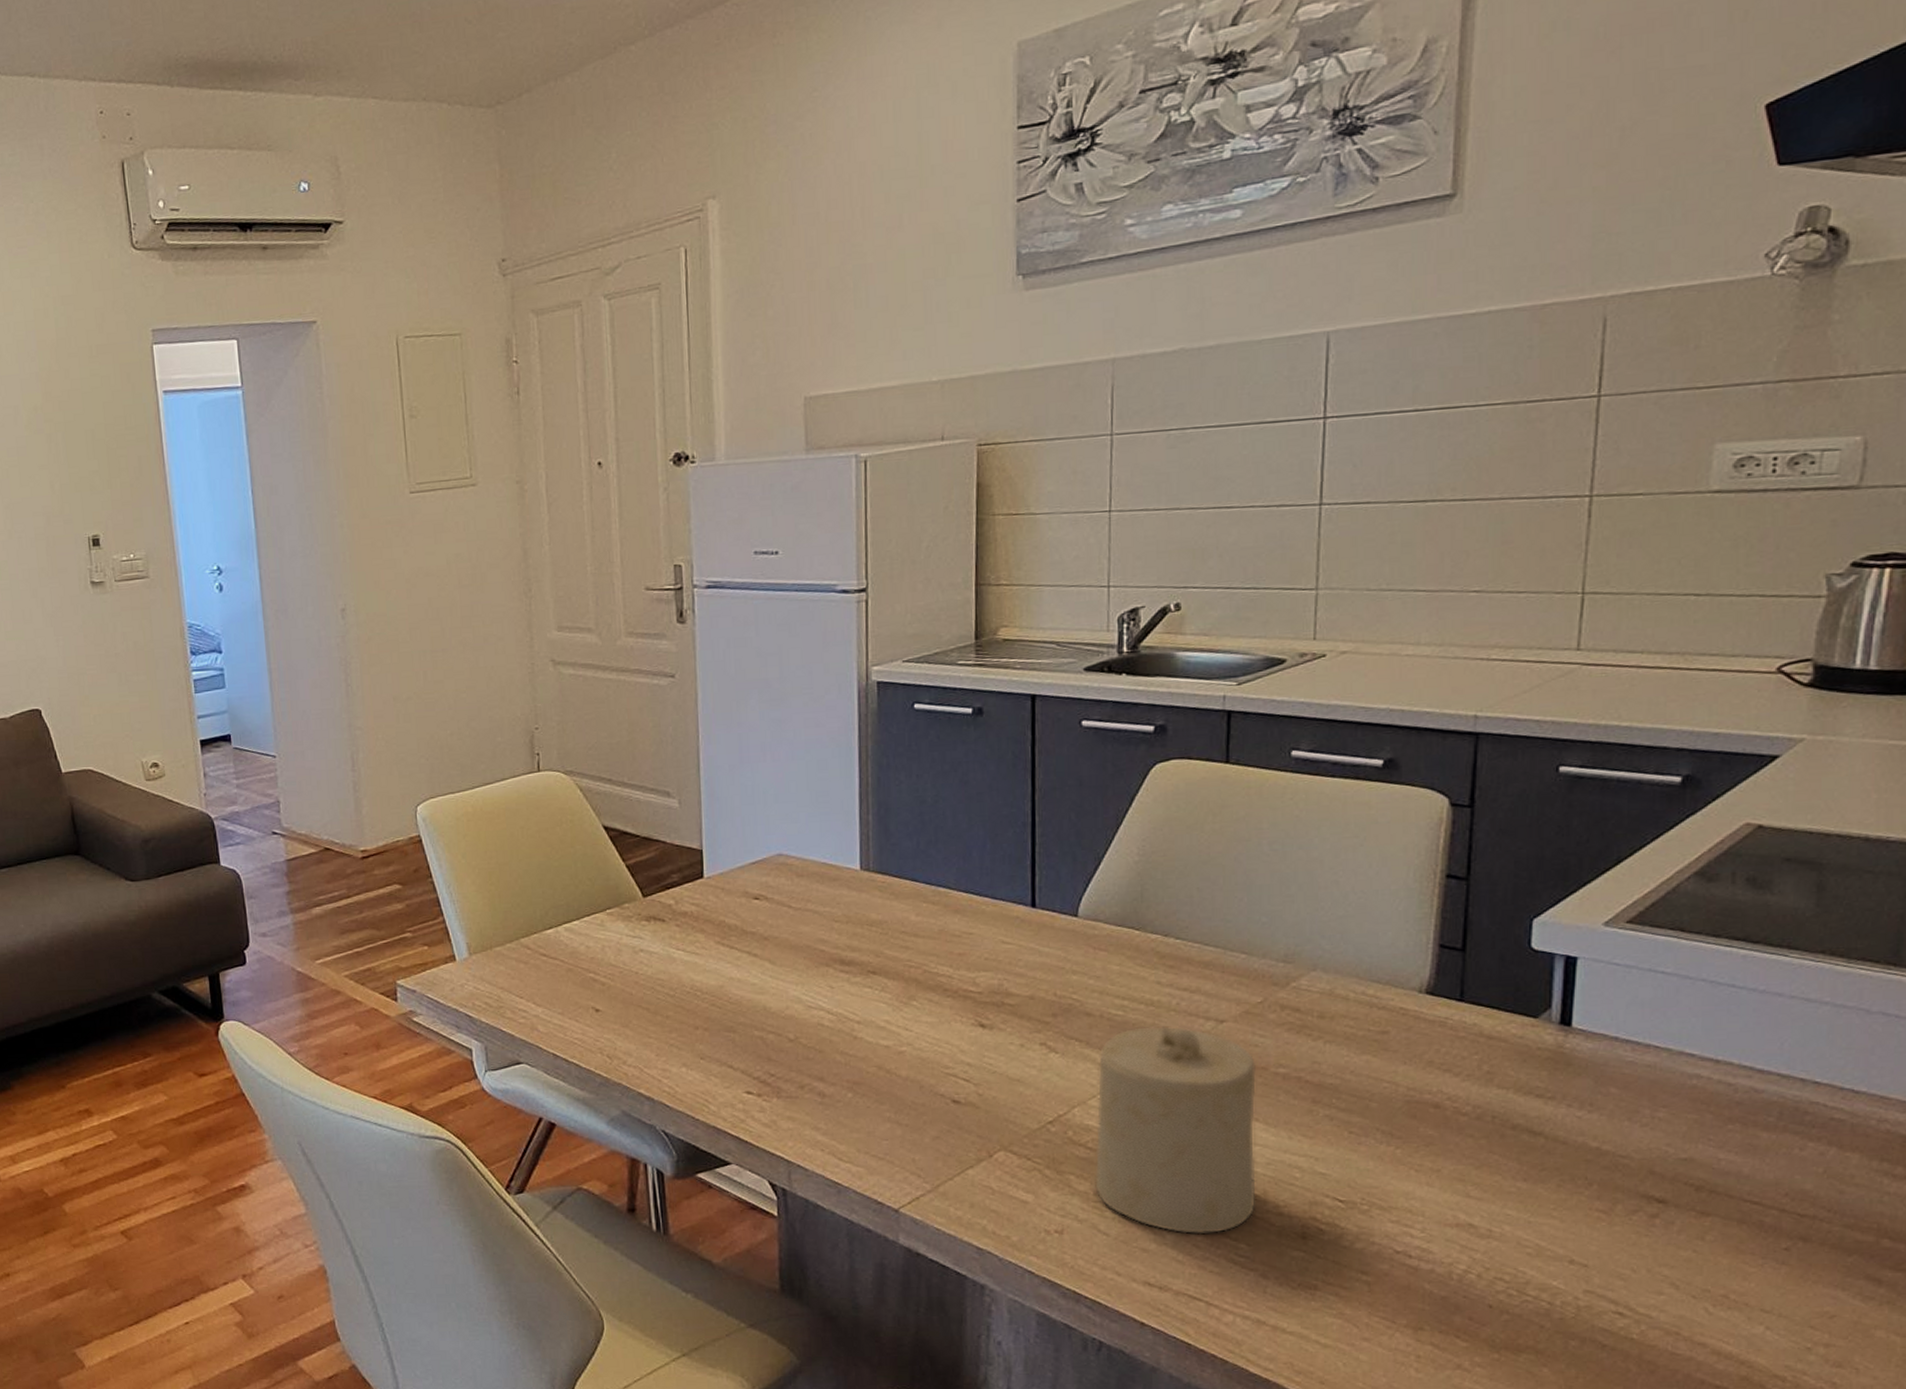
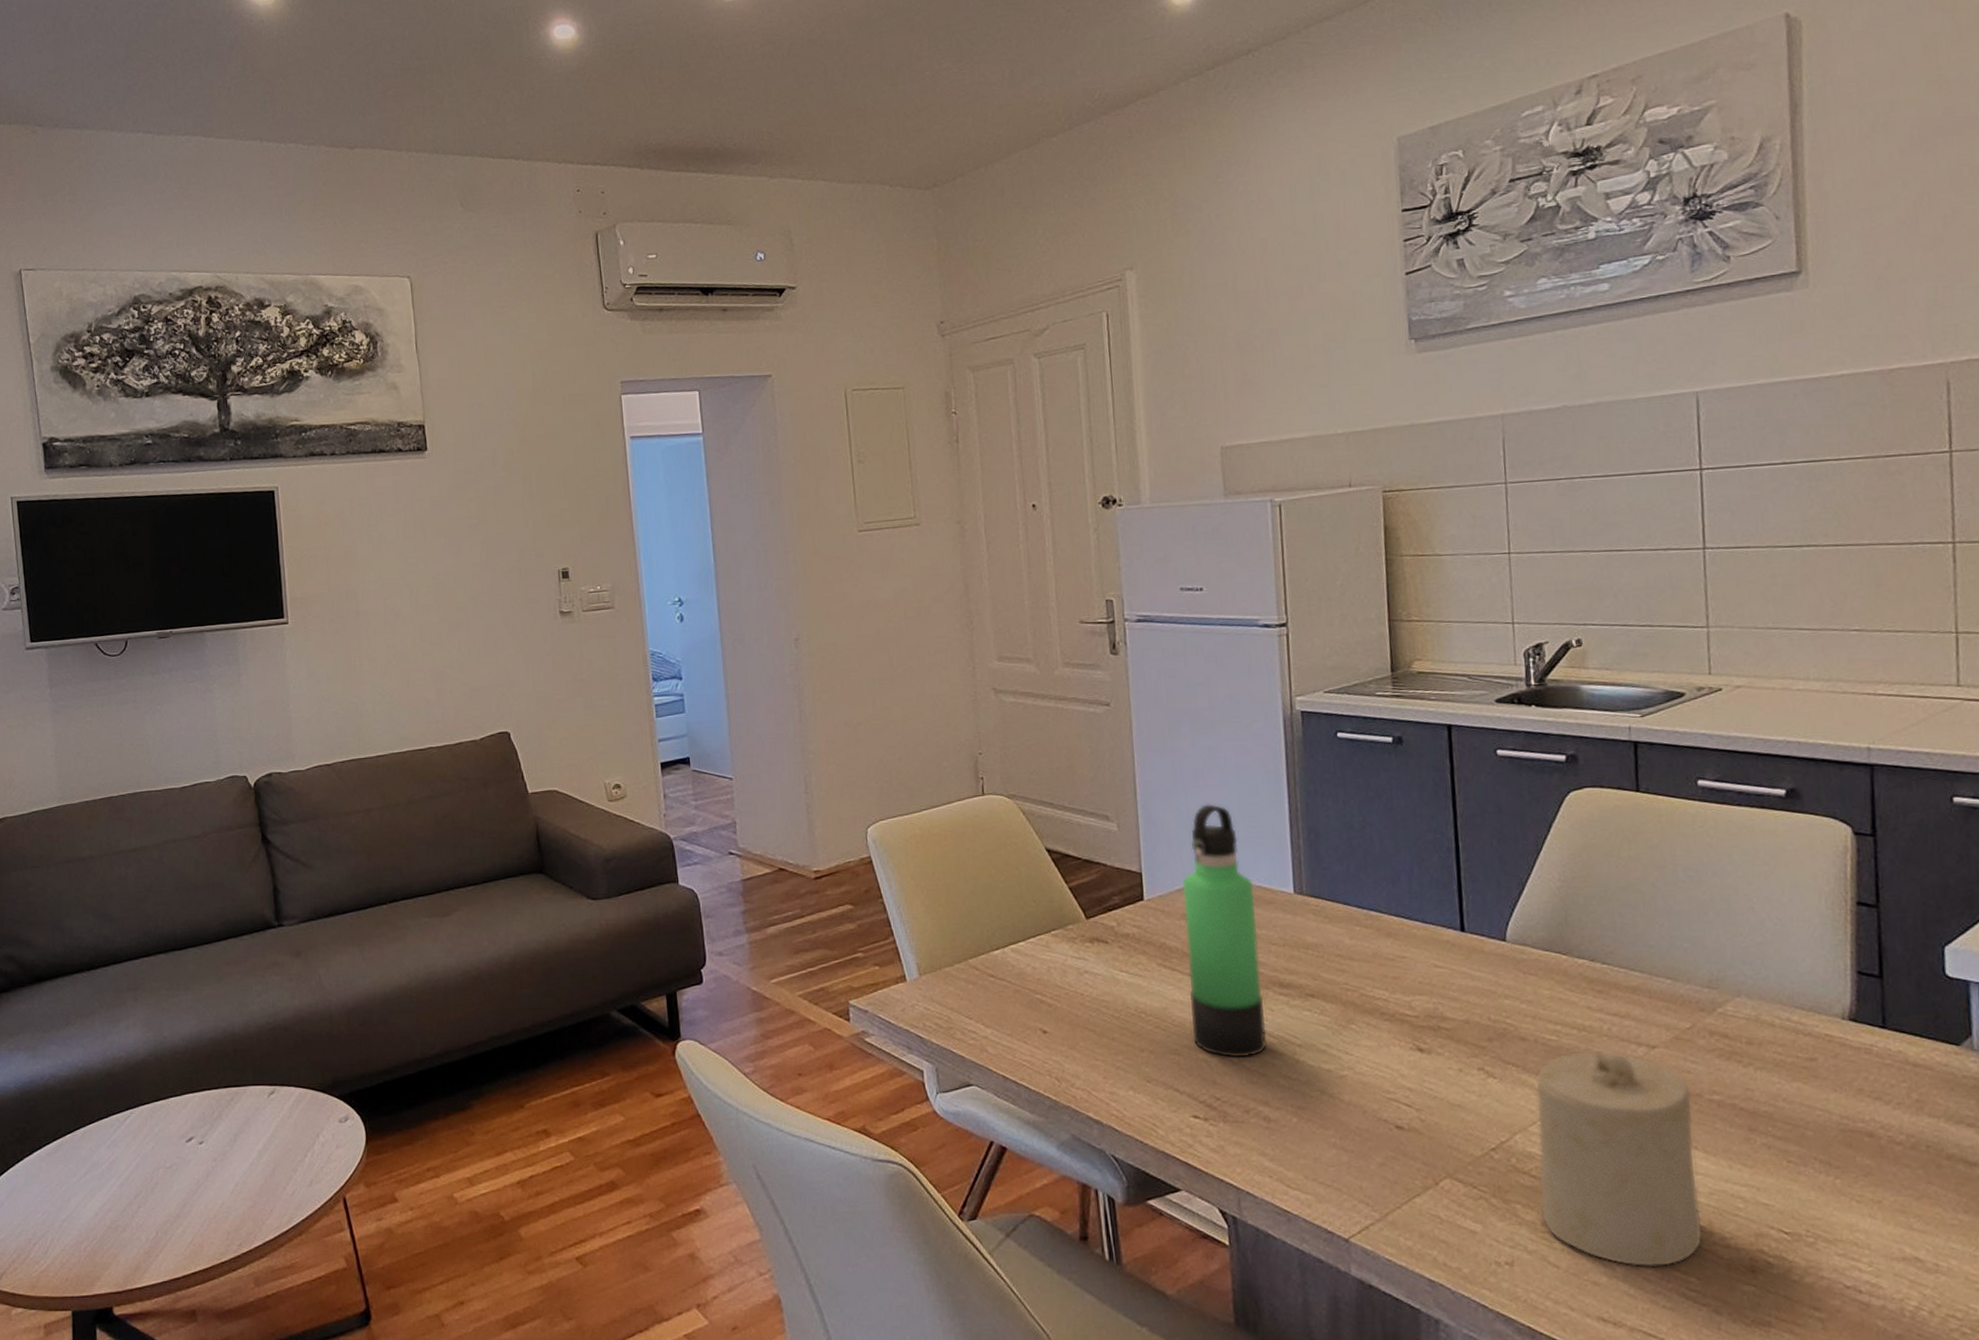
thermos bottle: none [745,779,825,1035] -> present [1183,804,1267,1058]

